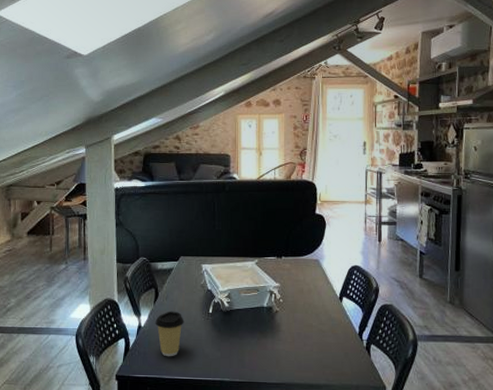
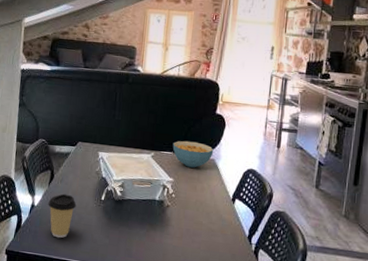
cereal bowl: none [275,244,317,270] -> present [172,140,214,168]

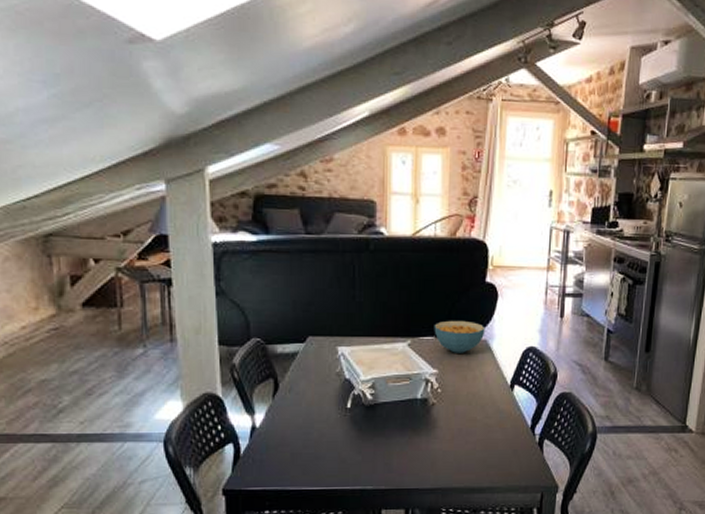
coffee cup: present [48,193,77,239] -> none [275,406,314,464]

